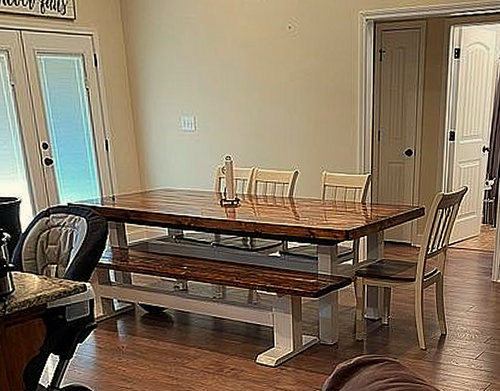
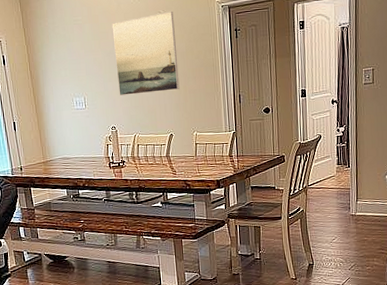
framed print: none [232,19,310,119] -> present [112,11,180,95]

